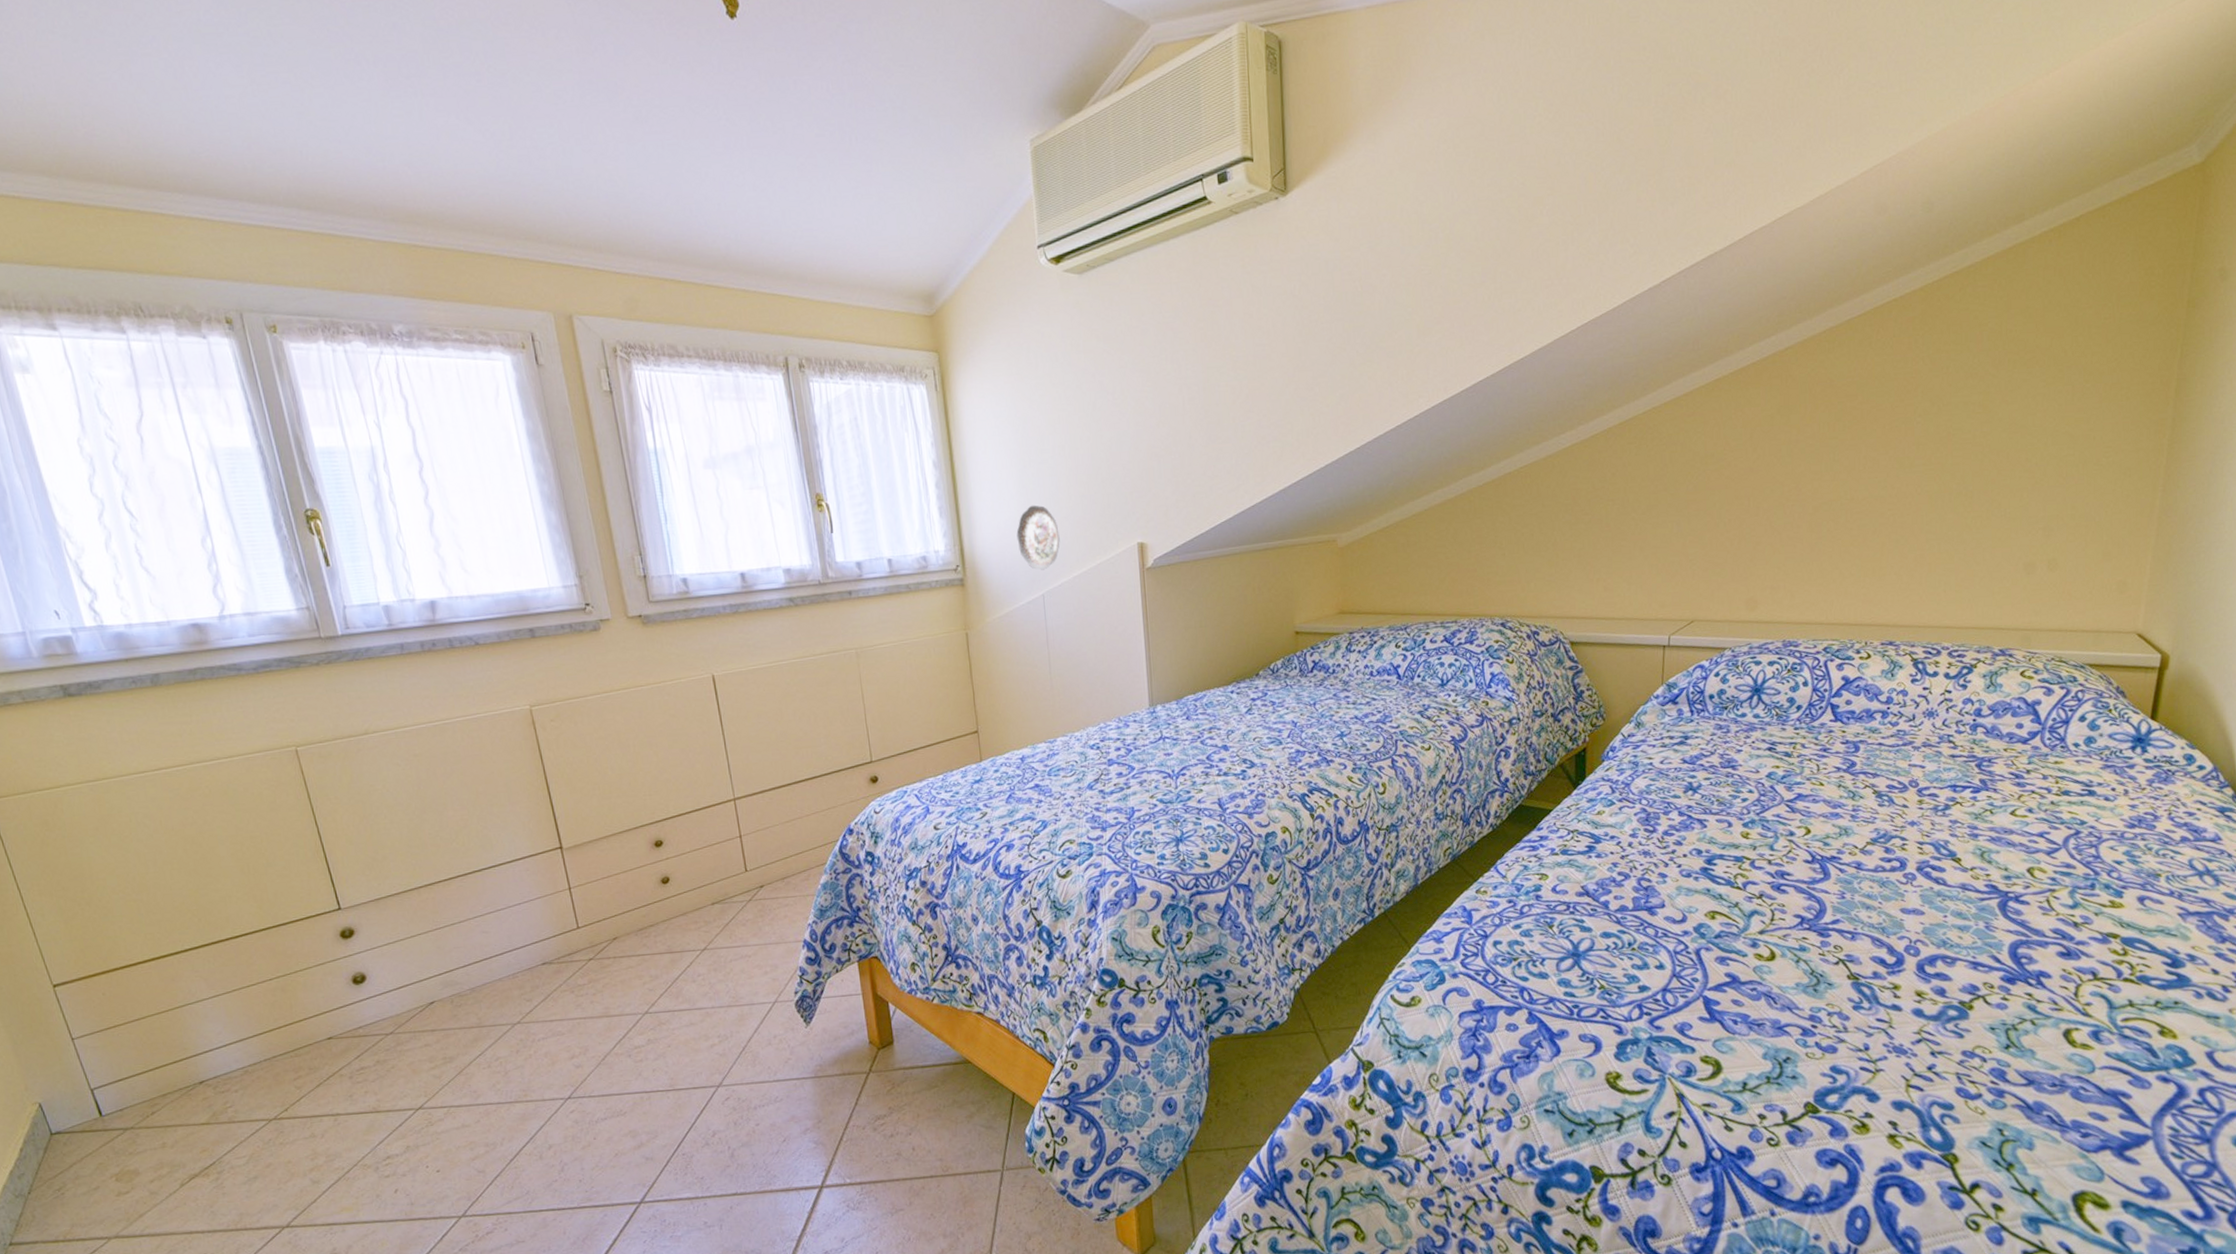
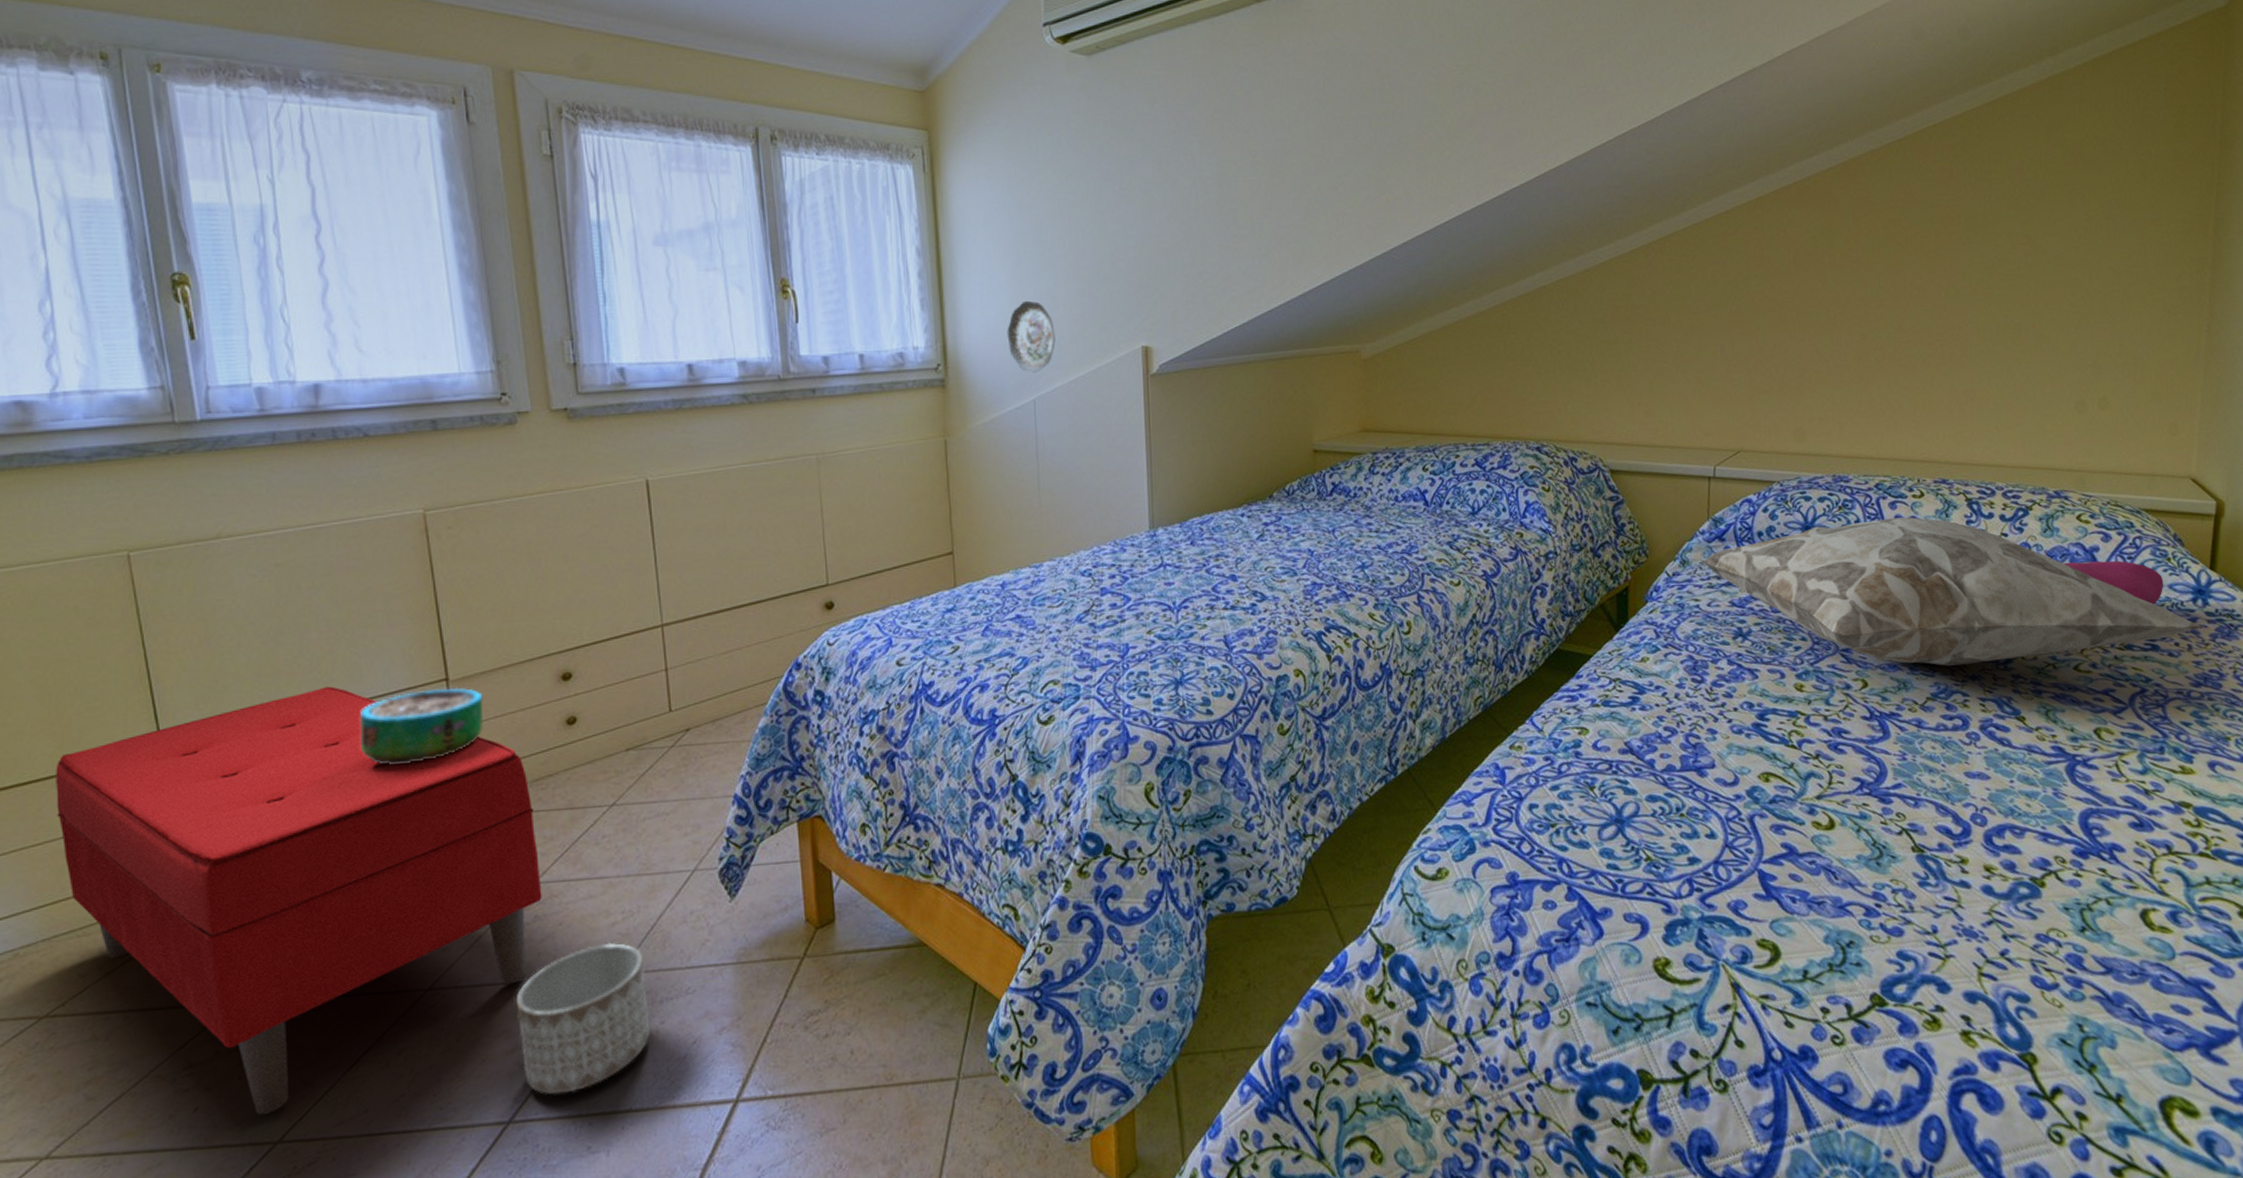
bench: none [259,855,653,1196] -> present [56,686,542,1116]
decorative bowl: none [494,854,594,918] -> present [360,687,484,765]
planter: none [638,1061,749,1182] -> present [515,942,651,1095]
decorative pillow: none [1655,677,2142,813] -> present [1701,517,2204,666]
cushion: none [2005,713,2104,754] -> present [2063,560,2164,605]

